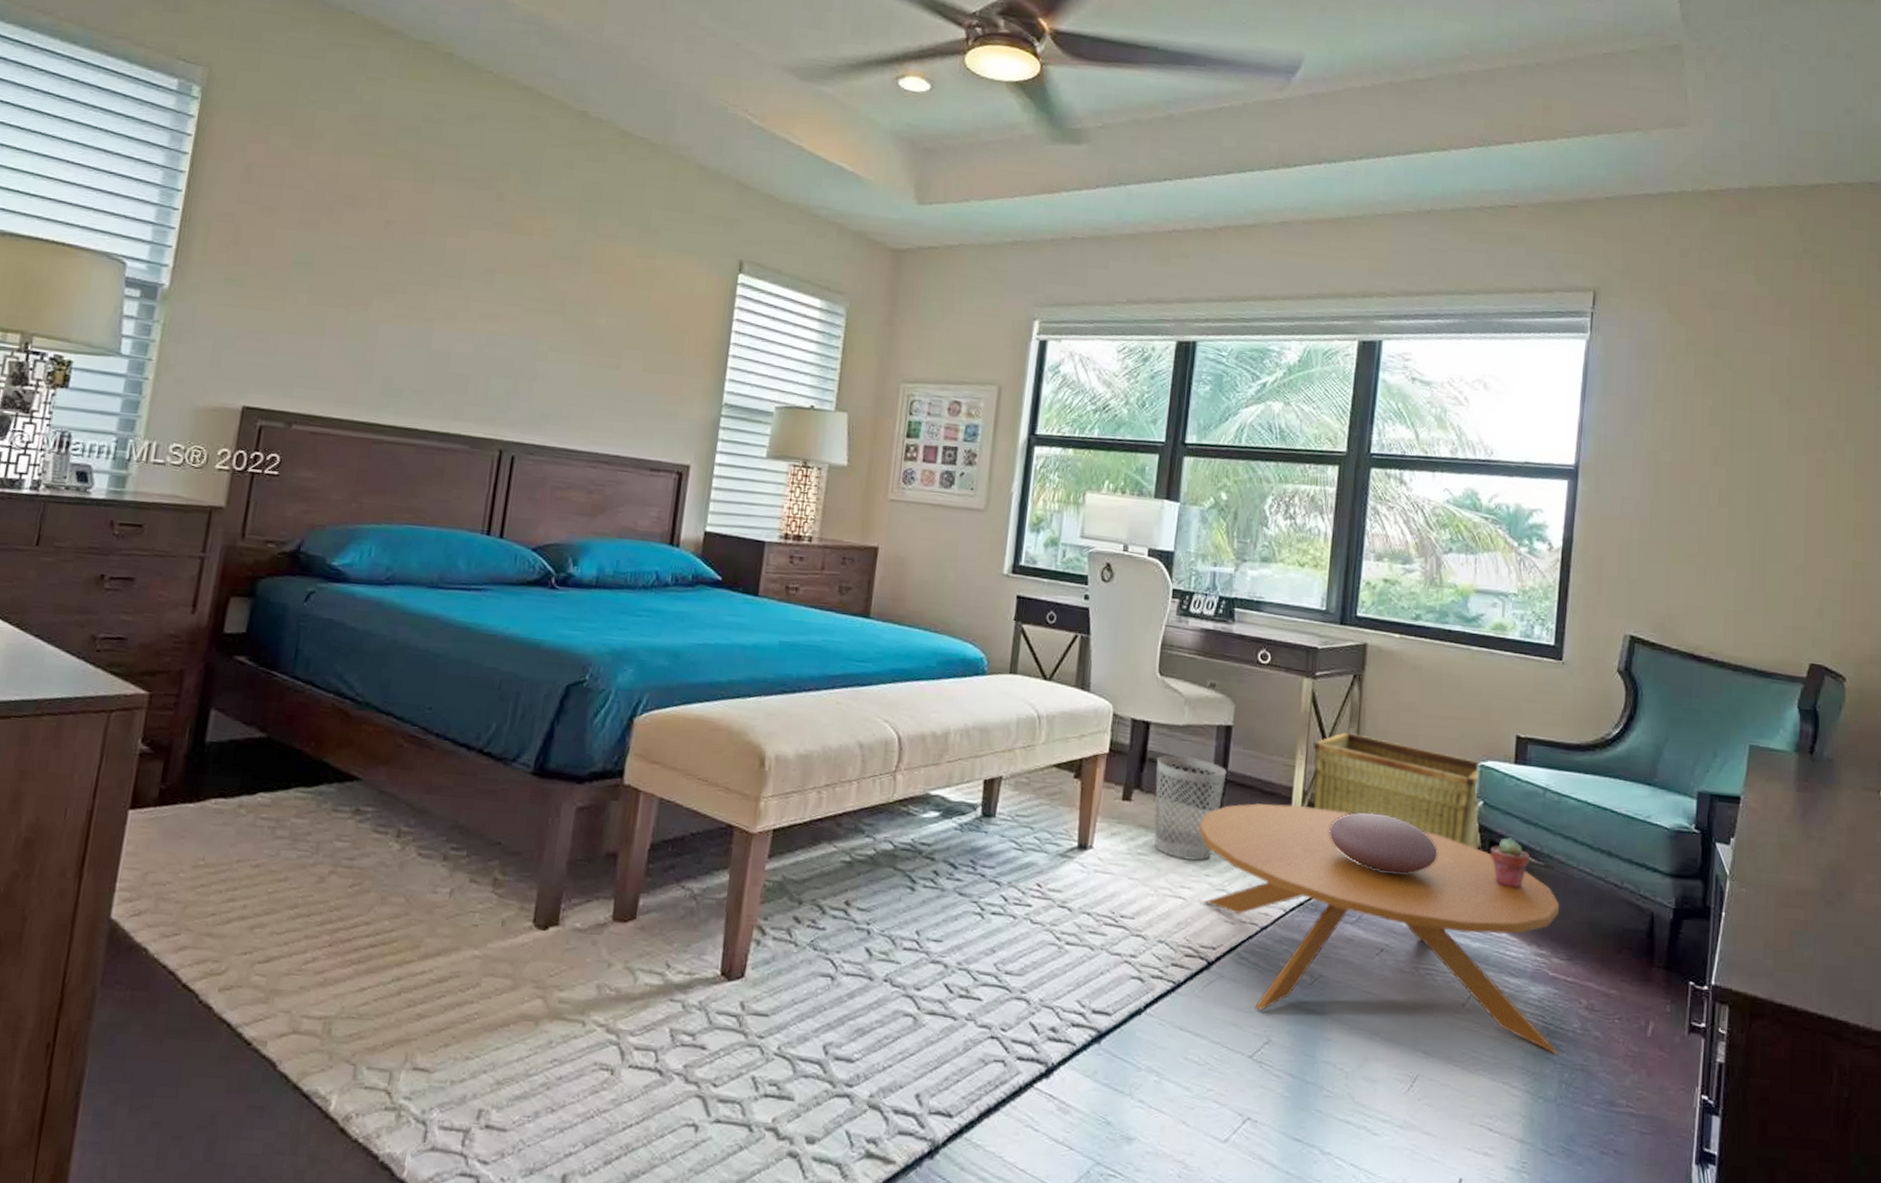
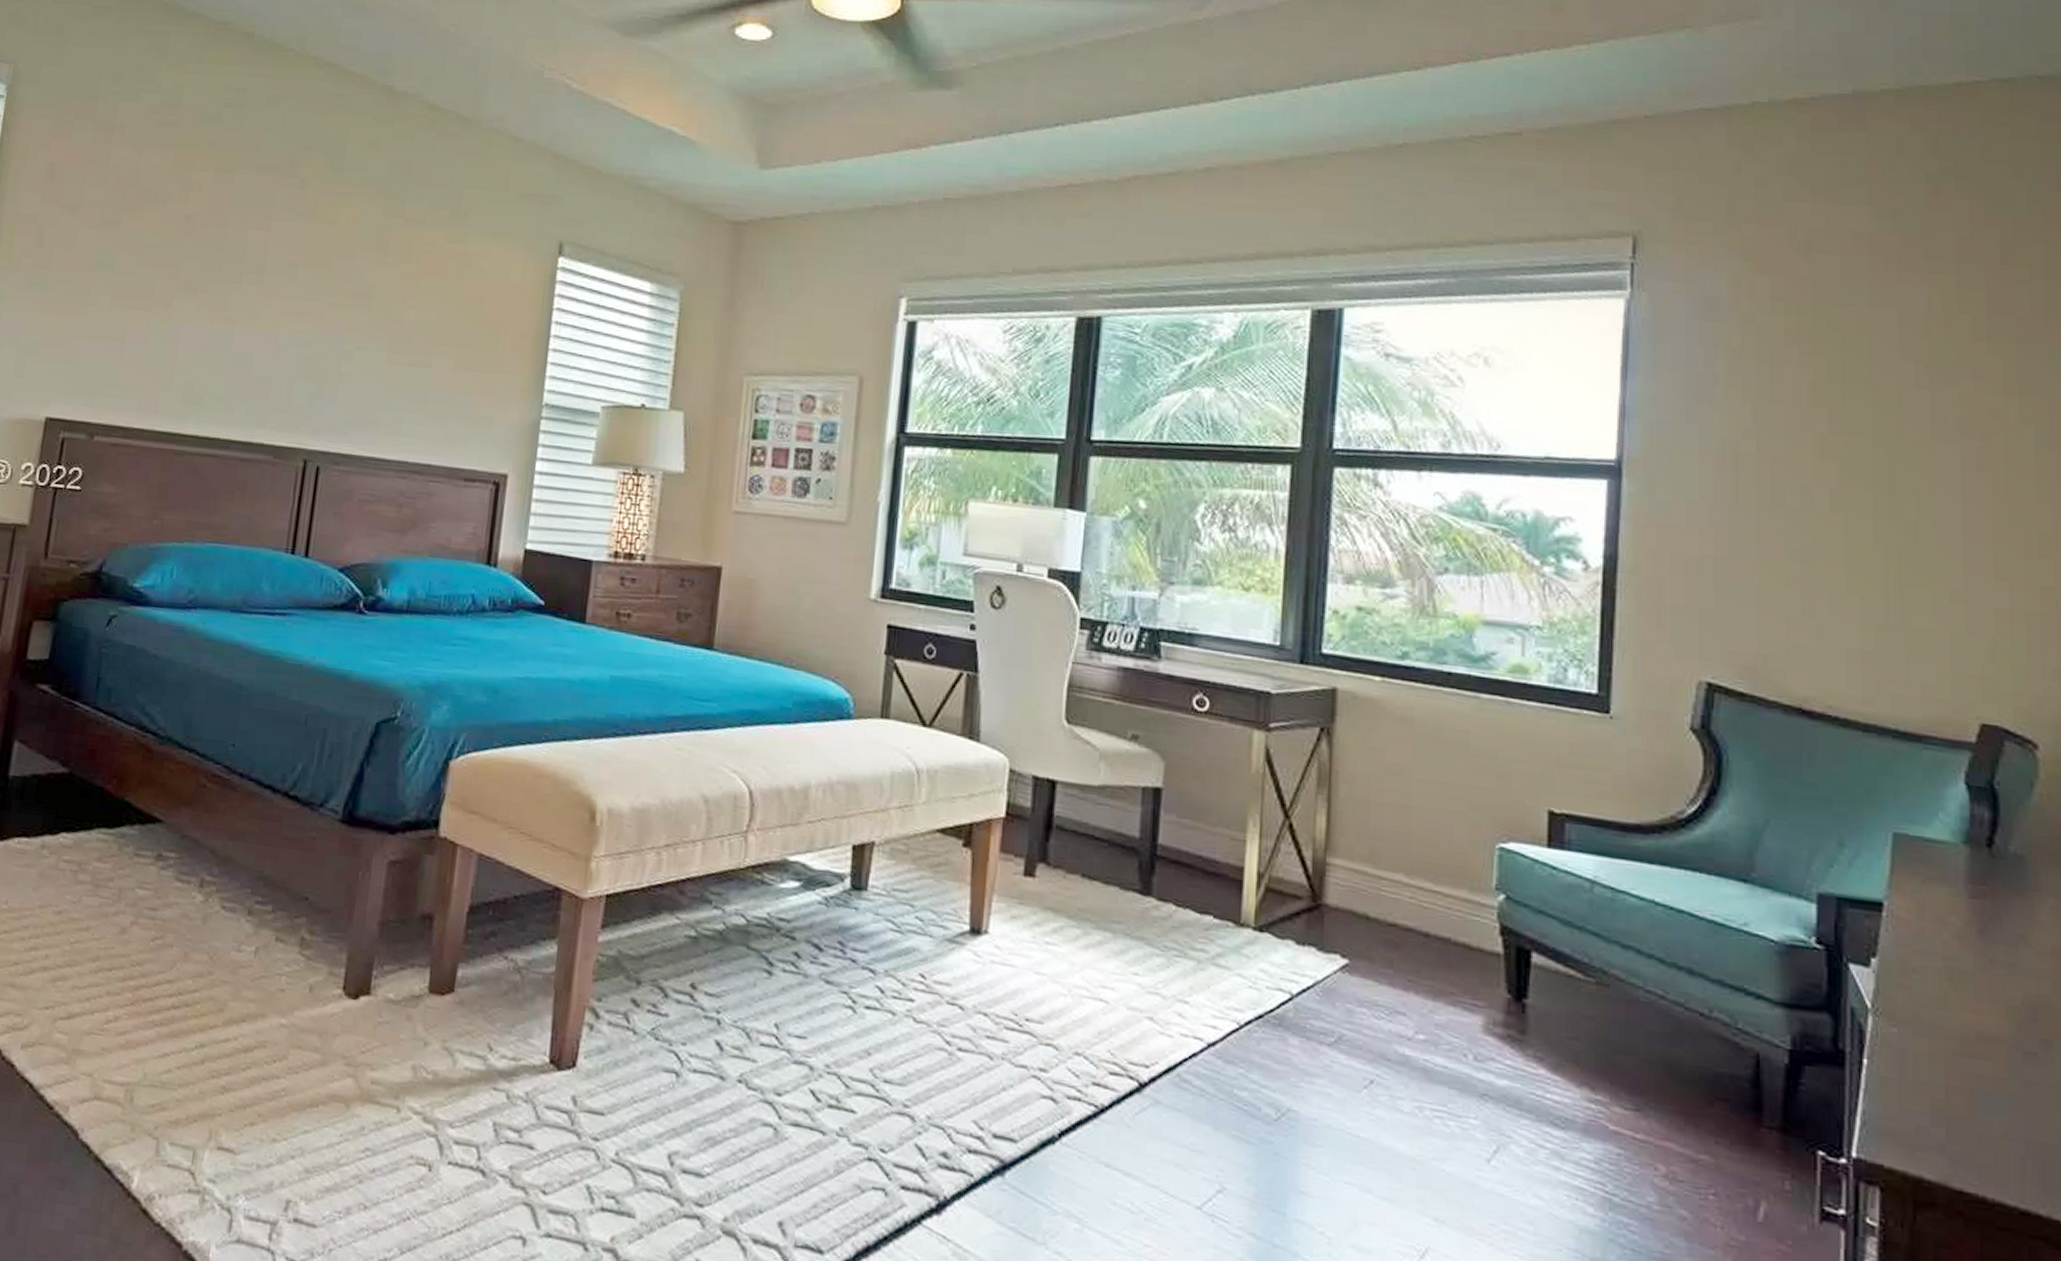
wastebasket: present [1154,755,1227,861] -> none [1065,822,1157,955]
coffee table: present [1199,803,1560,1055] -> none [1122,886,1629,1237]
hamper: present [1313,731,1481,850] -> none [1269,799,1503,958]
decorative bowl: present [1329,812,1438,874] -> none [1294,902,1444,984]
potted succulent: present [1490,838,1529,889] -> none [1517,944,1574,1012]

